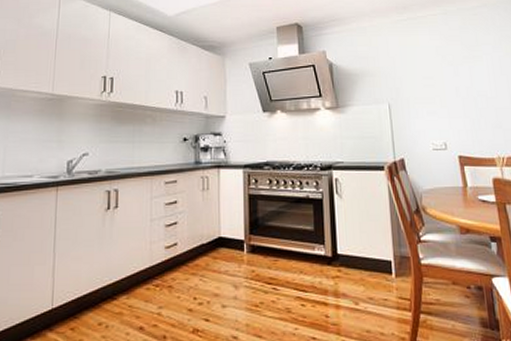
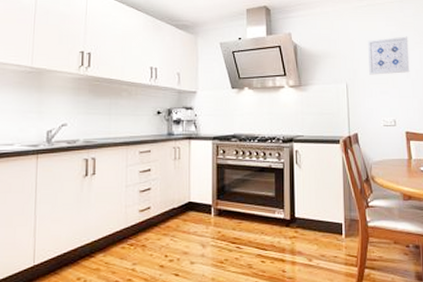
wall art: none [410,51,459,94] -> present [368,36,410,75]

